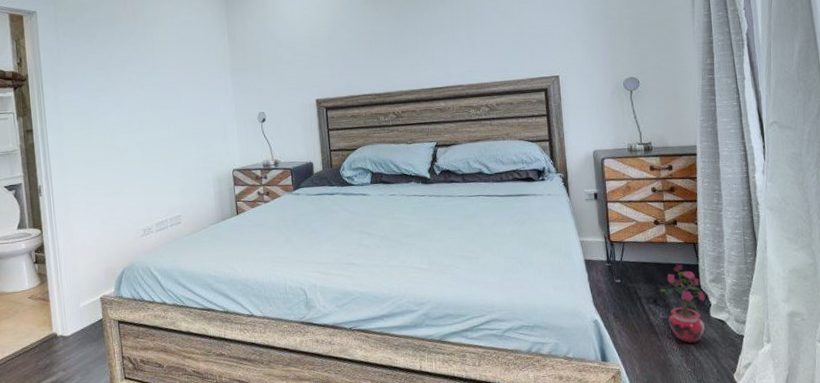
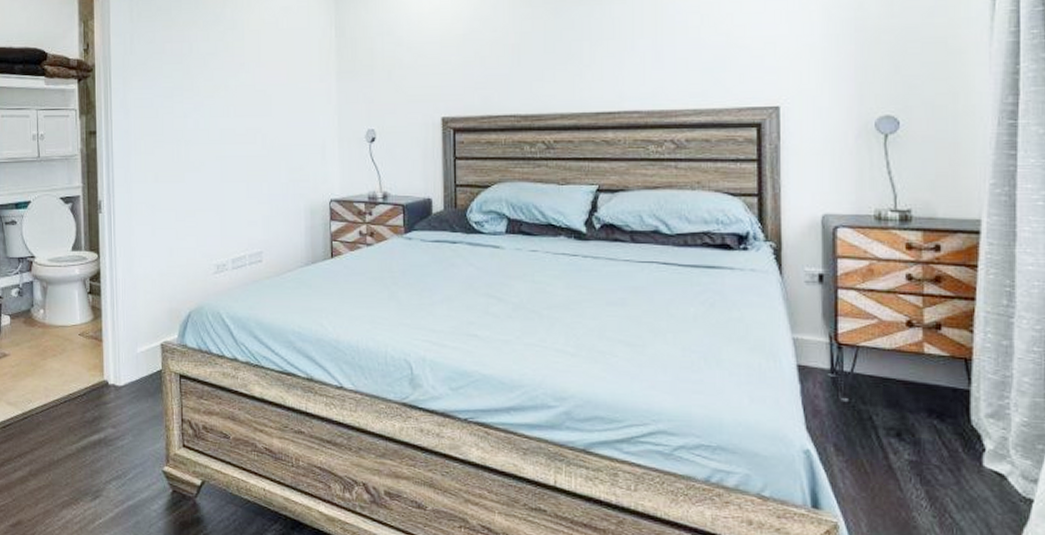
potted plant: present [659,264,705,344] -> none [906,386,977,501]

